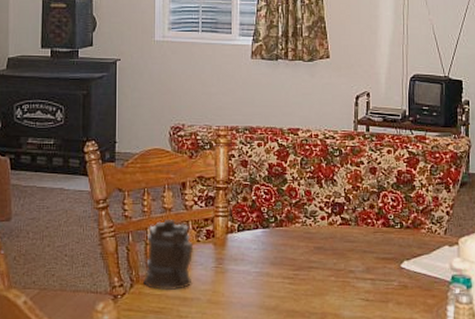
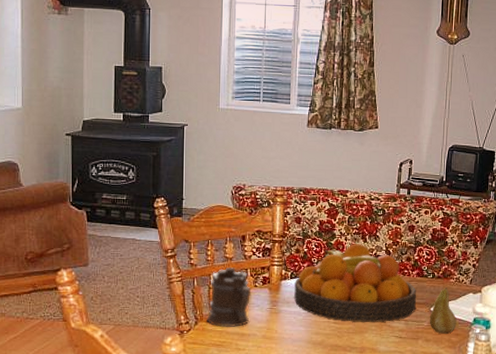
fruit bowl: none [242,190,384,283] -> present [294,244,417,323]
fruit: none [399,239,432,295] -> present [429,287,457,334]

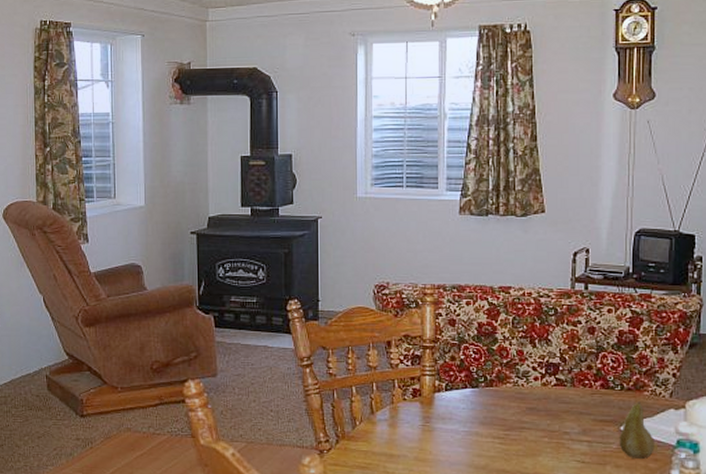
mug: present [207,266,251,327] -> none [349,377,400,446]
fruit bowl: present [294,244,417,323] -> none [450,349,602,444]

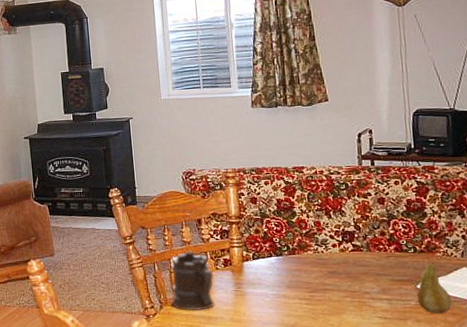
mug: none [349,377,400,446] -> present [171,250,215,311]

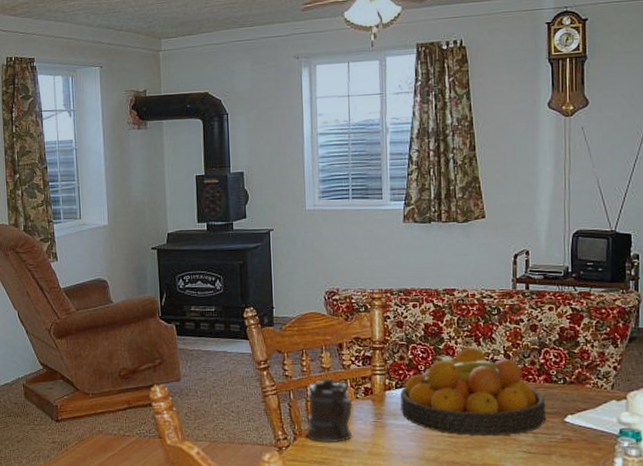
fruit bowl: none [258,220,399,304] -> present [400,348,546,437]
fruit: present [416,262,452,313] -> none [563,394,598,448]

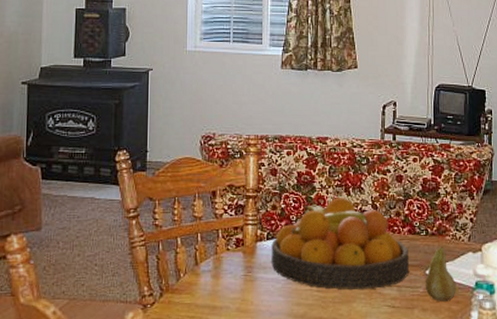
mug: present [306,377,353,442] -> none [173,227,223,299]
fruit: none [563,394,598,448] -> present [425,246,456,301]

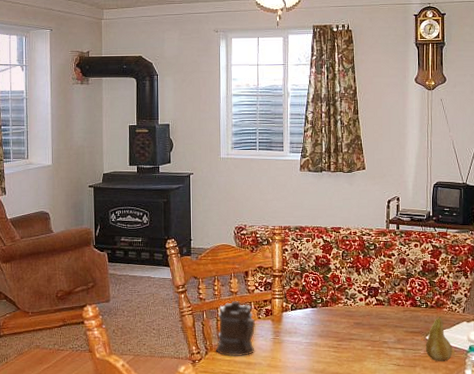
mug: none [173,227,223,299] -> present [216,300,256,356]
fruit bowl: present [271,198,410,291] -> none [295,277,412,352]

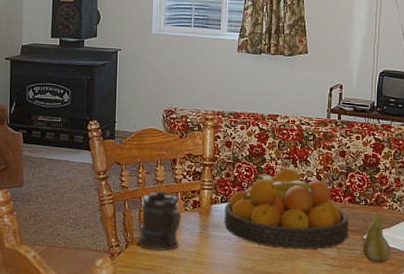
fruit bowl: none [295,277,412,352] -> present [224,169,349,250]

